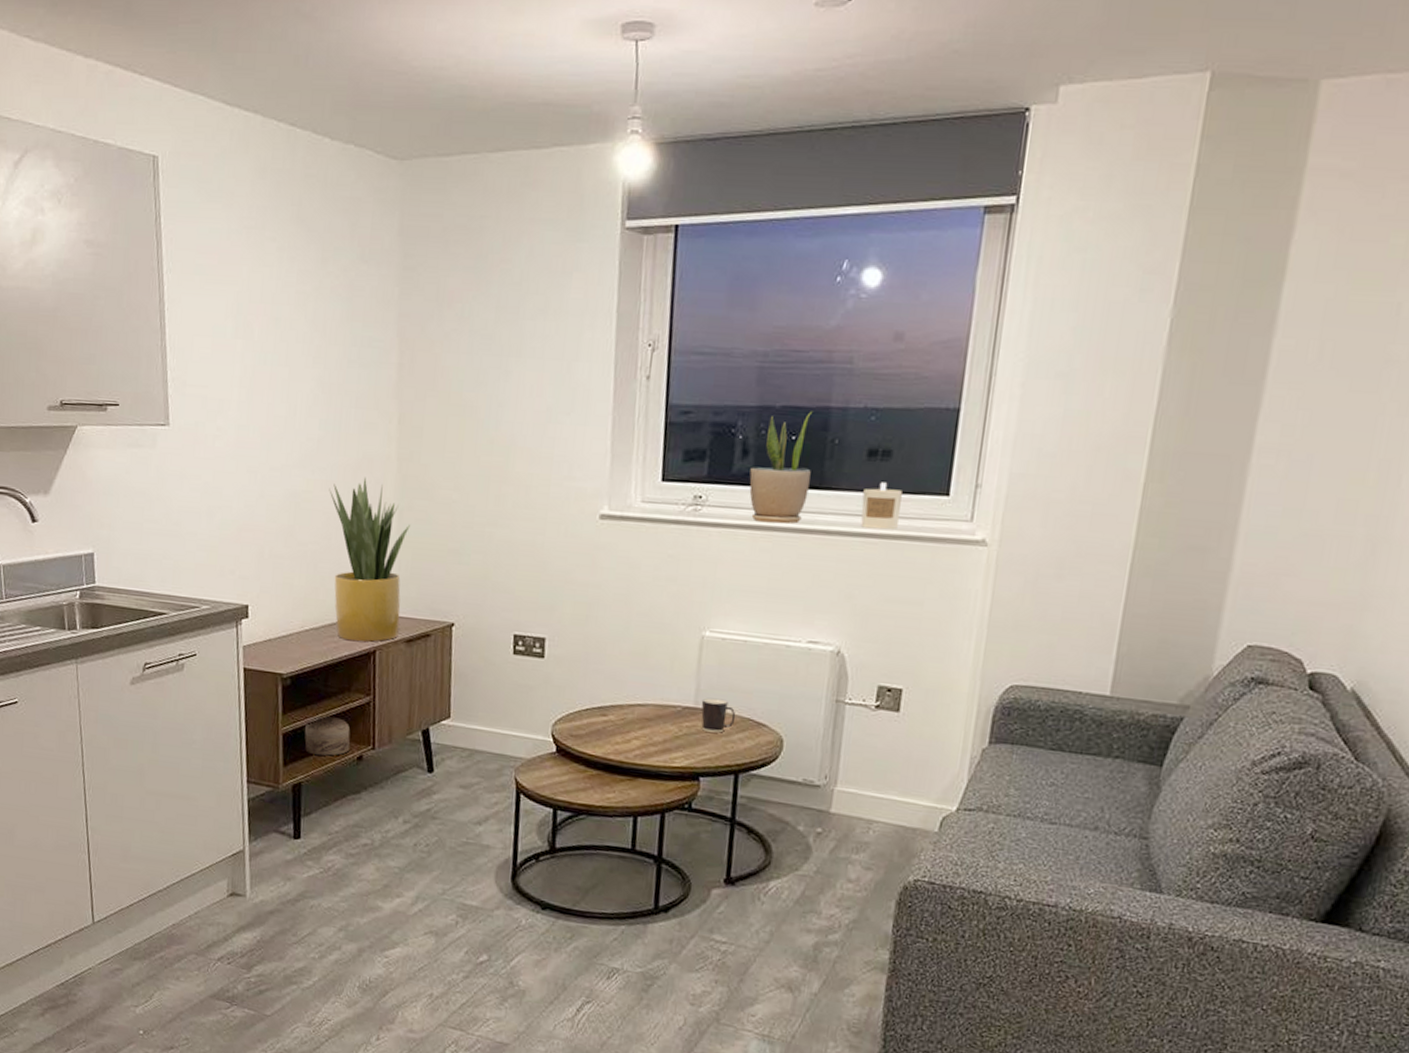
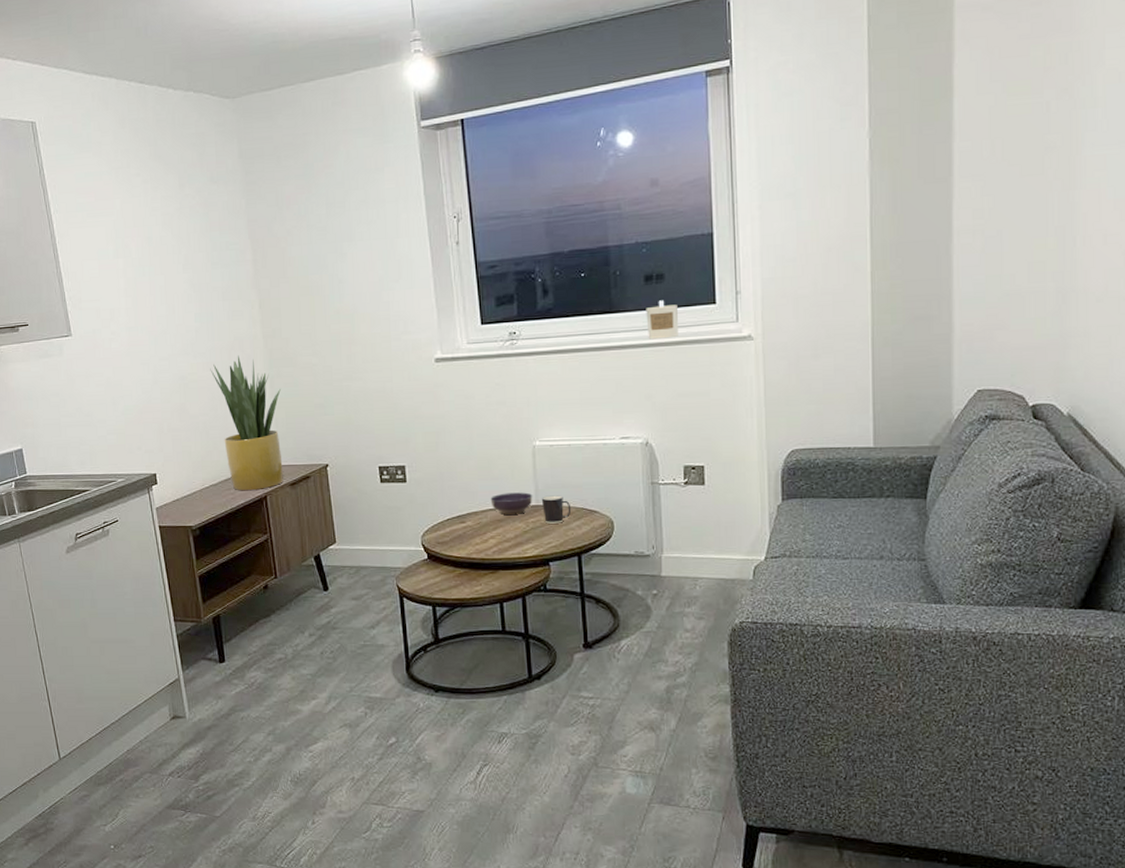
decorative box: present [304,716,351,756] -> none [216,556,257,589]
bowl: none [640,687,693,715] -> present [490,492,533,515]
potted plant: present [749,411,814,524] -> none [552,251,602,347]

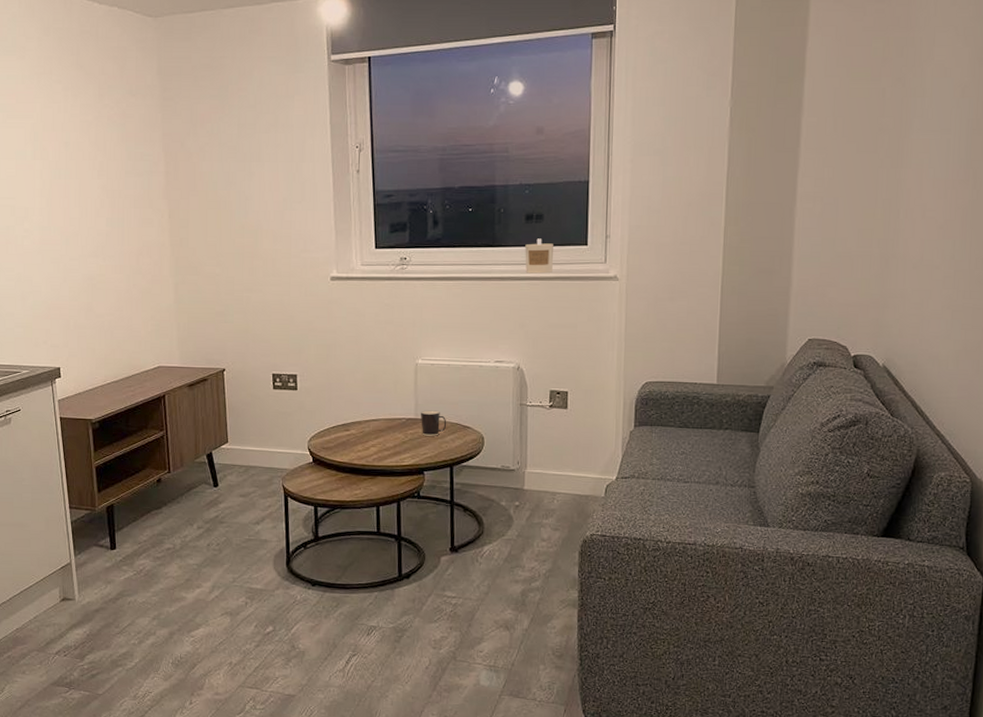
planter: present [210,355,283,491] -> none [118,261,184,389]
bowl: present [490,492,533,515] -> none [374,405,413,426]

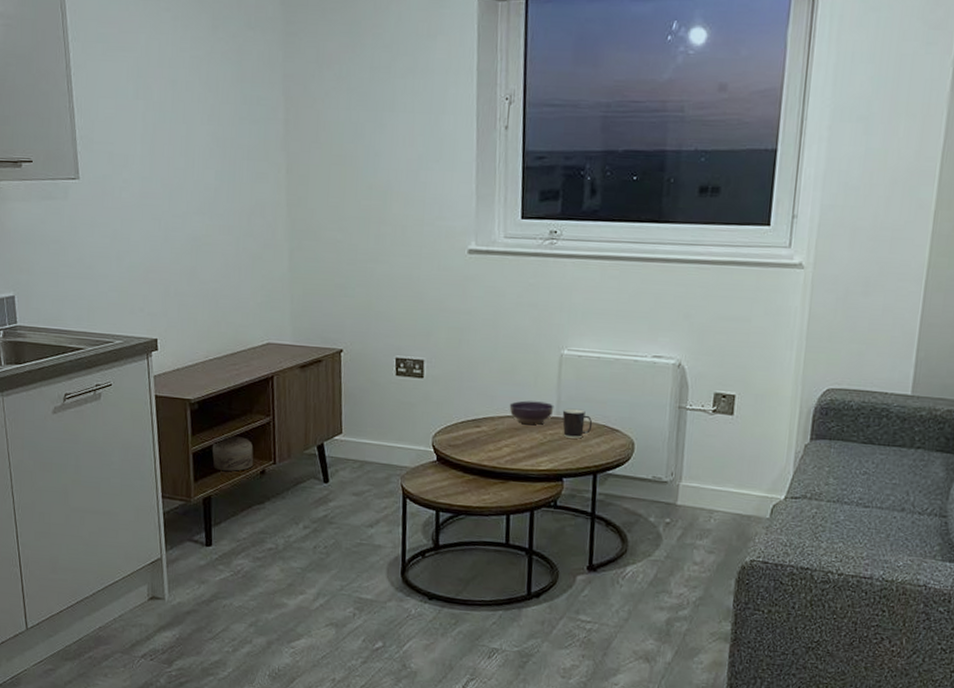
decorative box: none [112,450,151,481] -> present [212,436,254,471]
bowl: none [374,405,413,426] -> present [509,400,554,425]
candle: present [525,238,553,274] -> none [695,215,730,257]

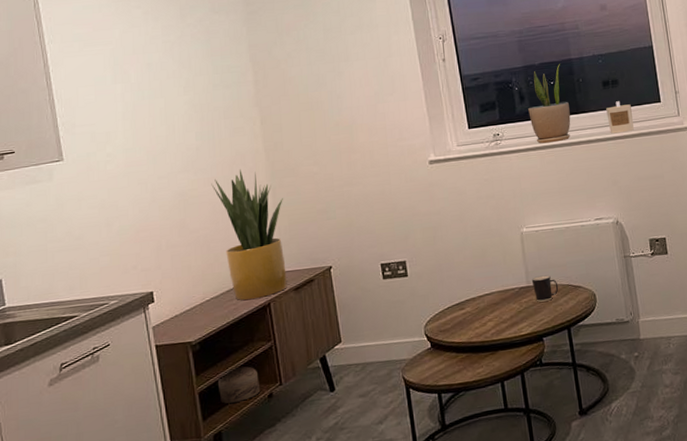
planter: none [226,221,300,369] -> present [211,169,287,301]
bowl: present [509,400,554,425] -> none [486,275,524,298]
potted plant: none [597,154,651,254] -> present [528,63,571,144]
candle: none [695,215,730,257] -> present [606,101,634,134]

